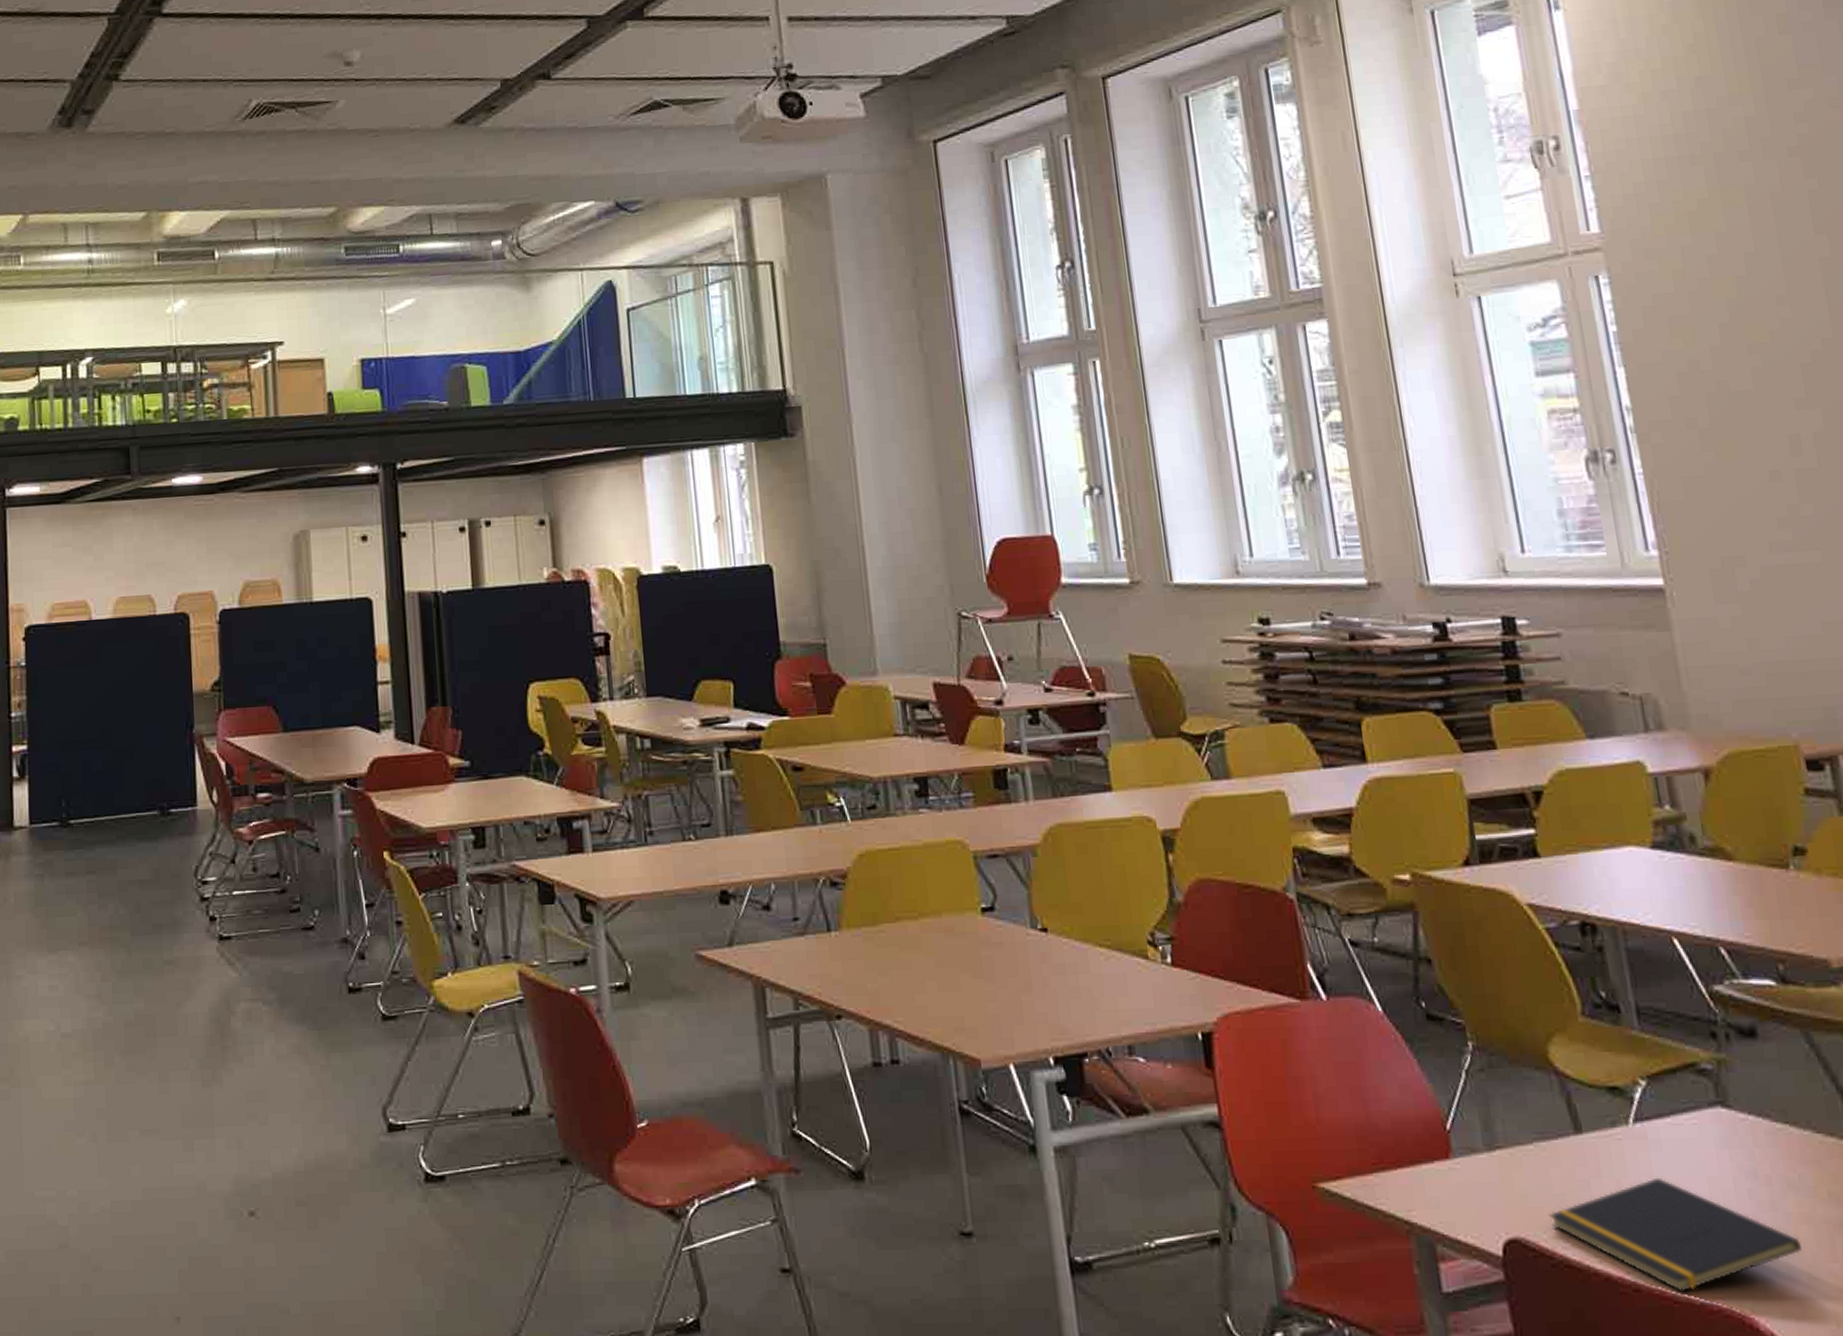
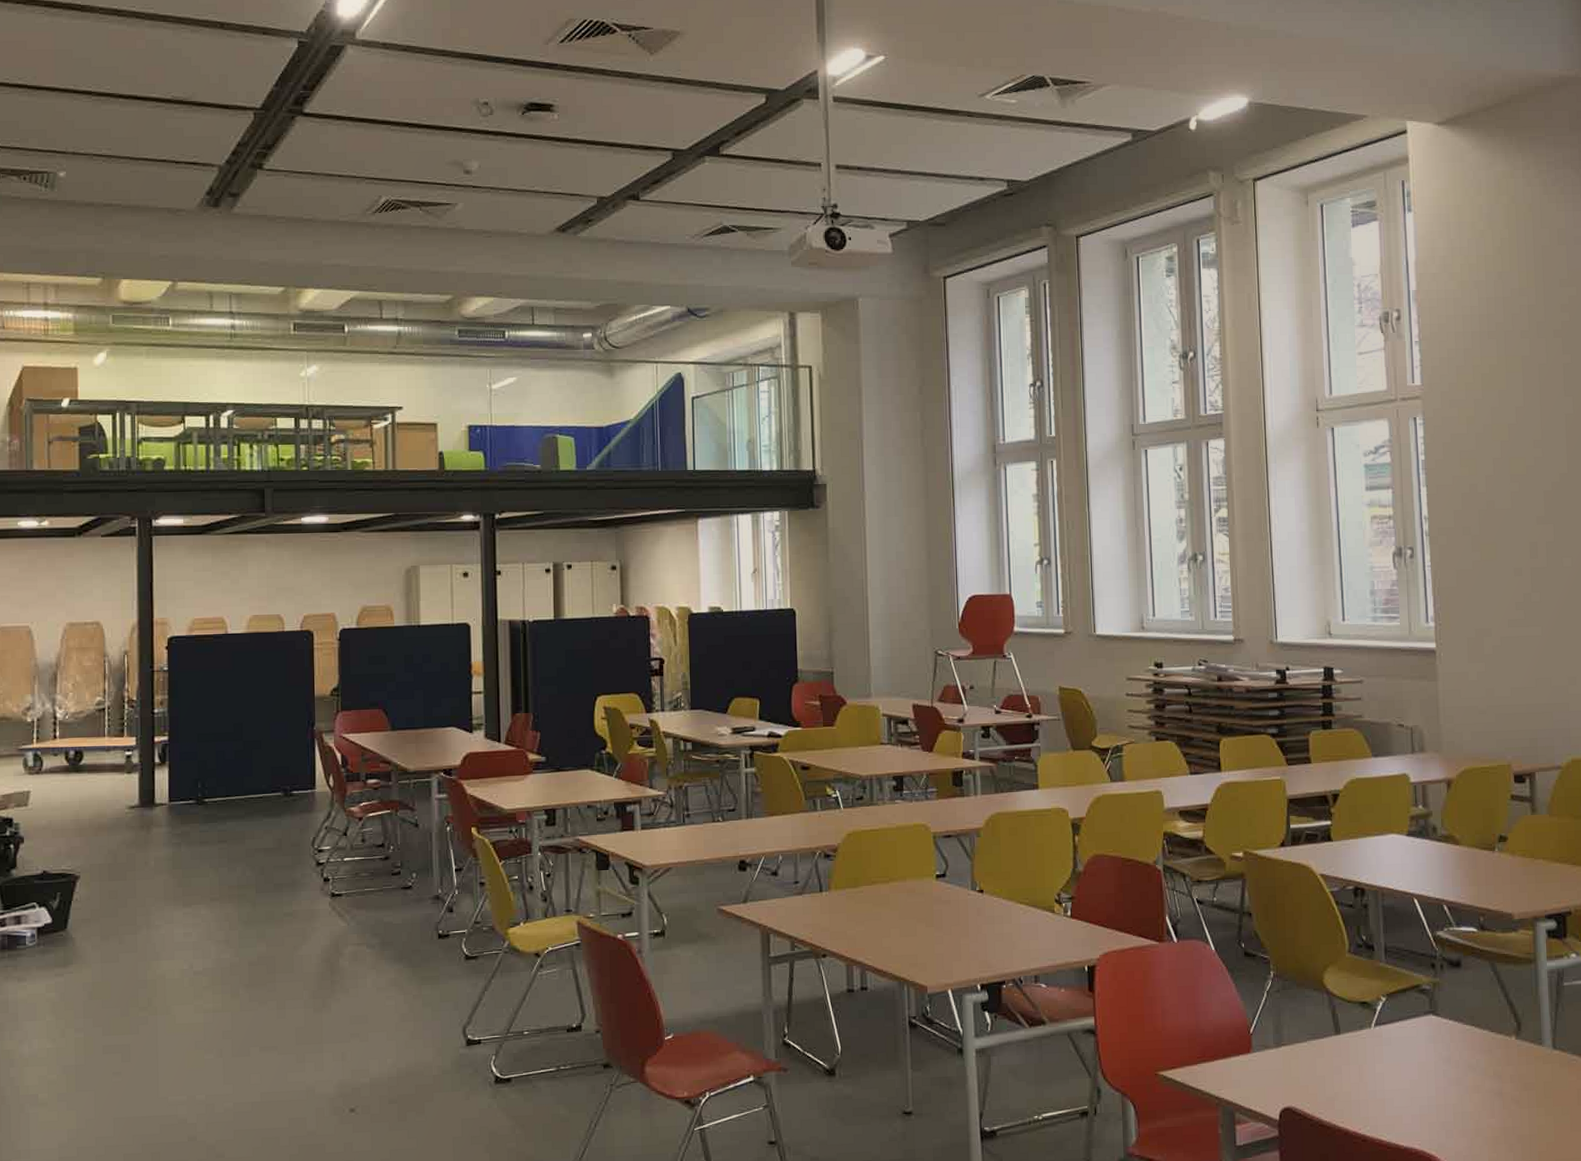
notepad: present [1548,1177,1802,1293] -> none [1312,1063,1473,1141]

